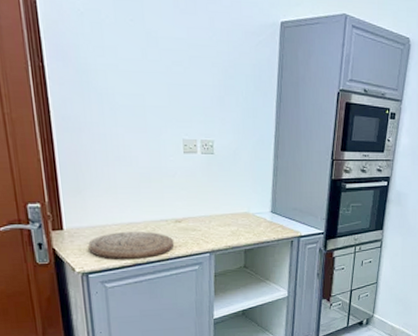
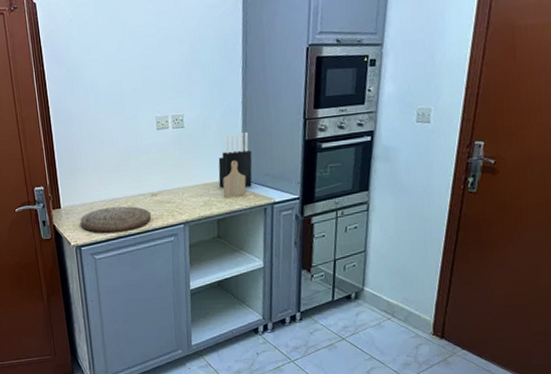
knife block: none [248,165,282,220] -> present [218,132,252,189]
cutting board: none [251,192,275,229] -> present [223,160,247,199]

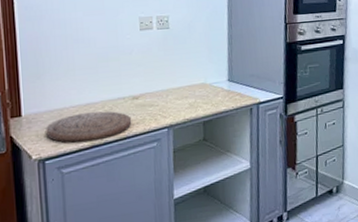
knife block: present [218,132,252,189] -> none [204,34,238,90]
cutting board: present [223,160,247,199] -> none [209,61,233,100]

